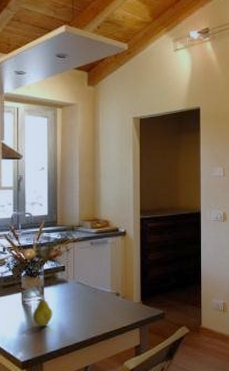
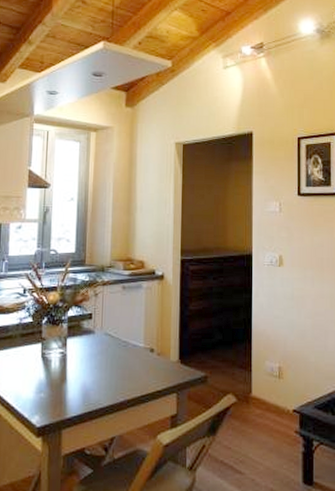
fruit: present [32,297,53,327] -> none [52,350,76,385]

